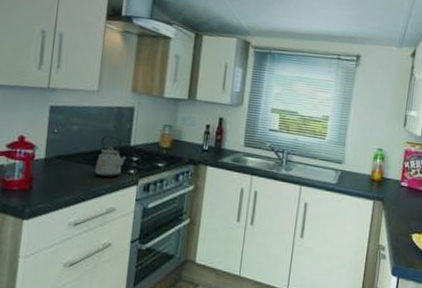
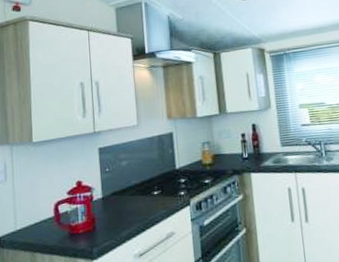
kettle: present [95,135,127,178] -> none [148,163,175,204]

